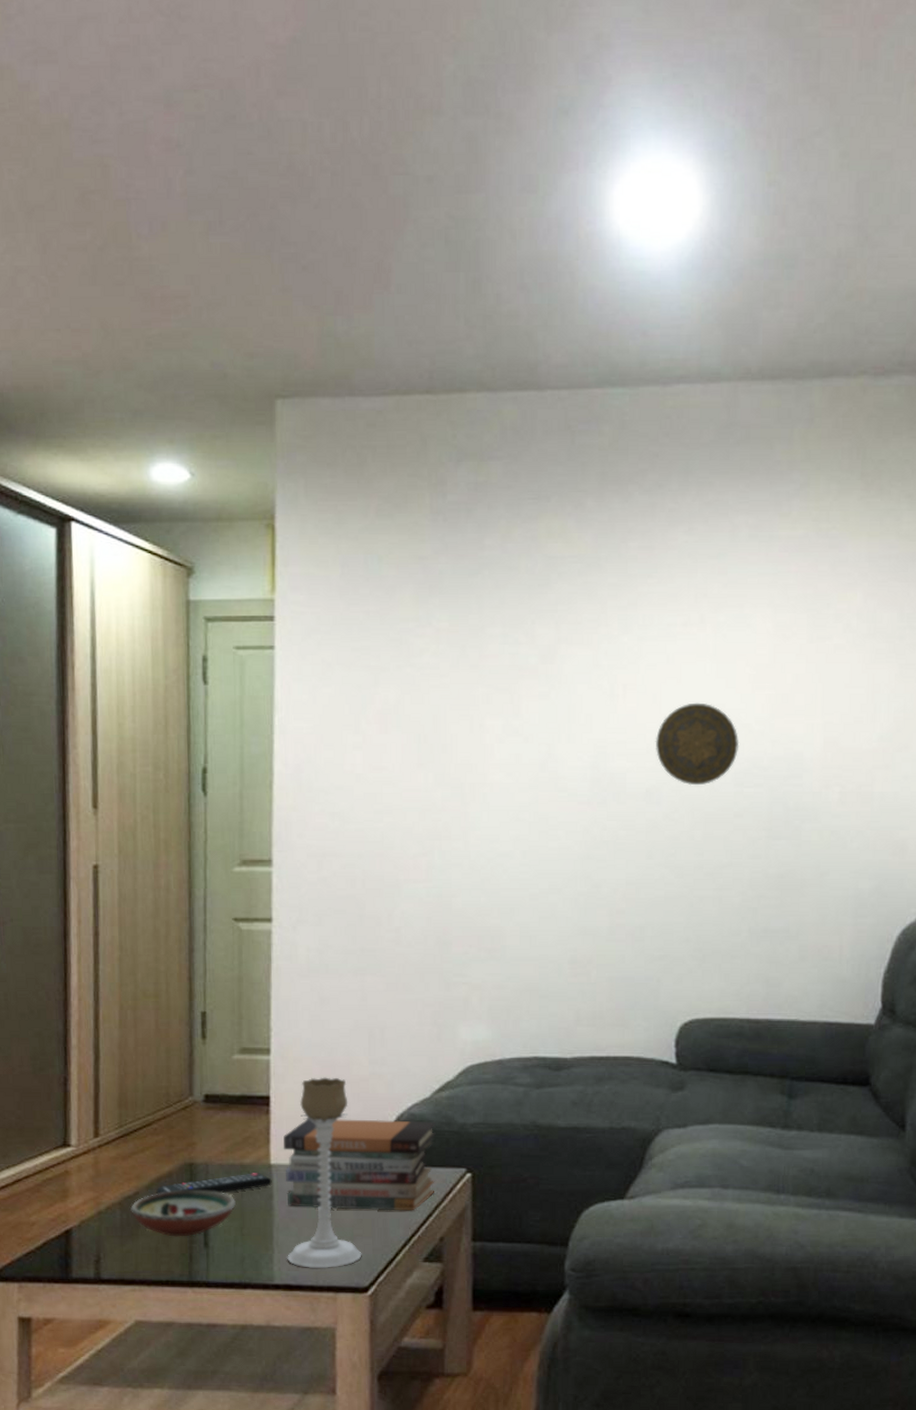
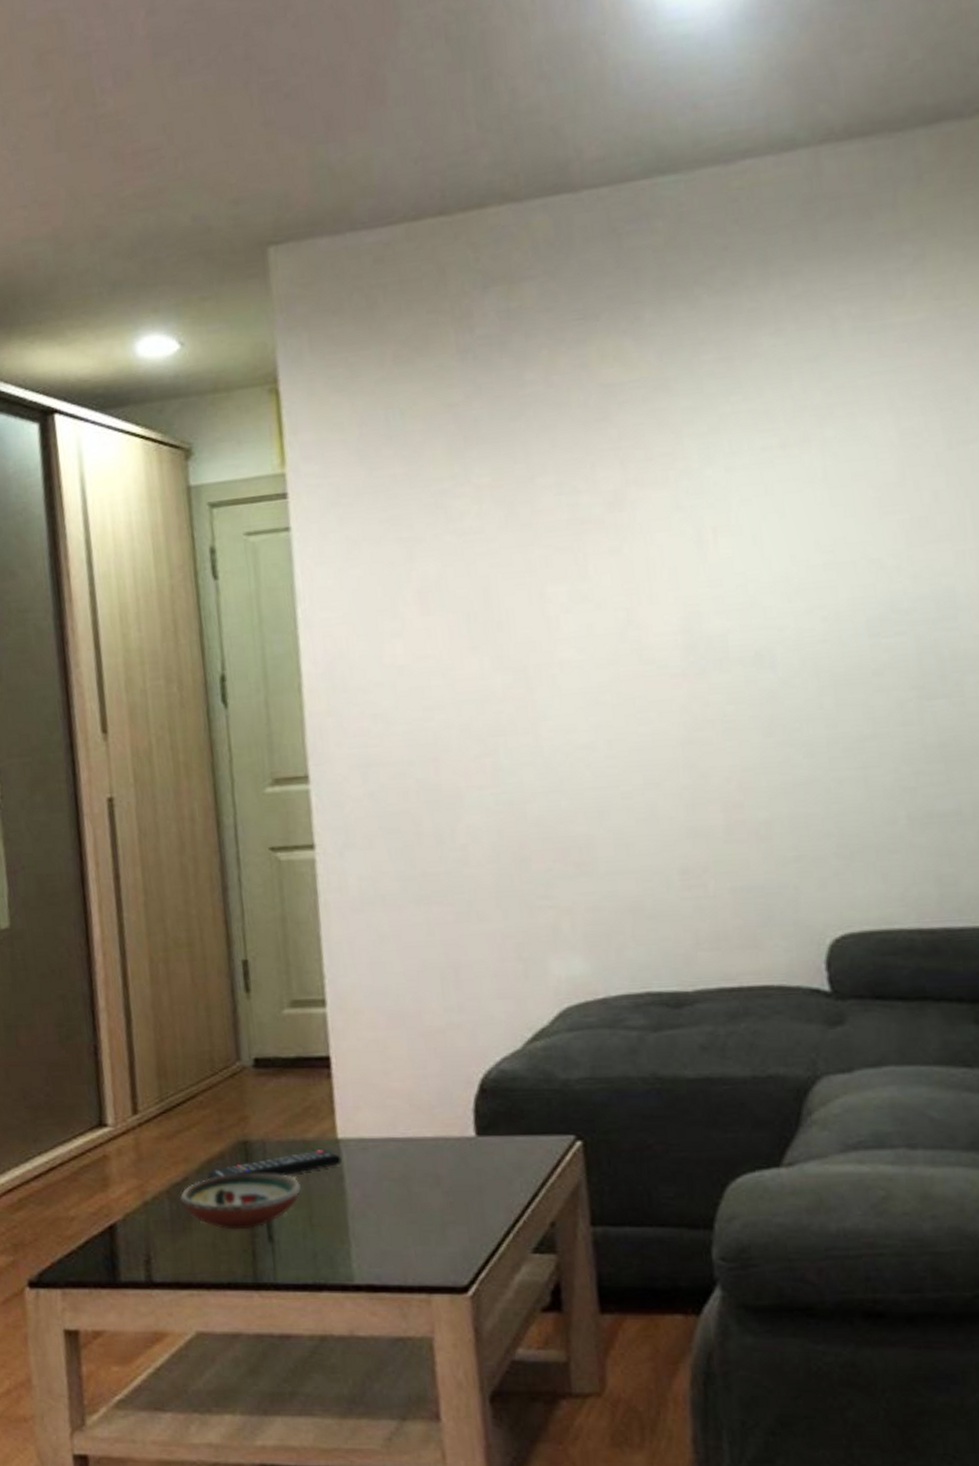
book stack: present [283,1119,436,1211] -> none [350,1078,538,1191]
candle holder: present [287,1077,362,1268] -> none [365,1030,457,1264]
decorative plate: present [655,702,740,786] -> none [760,539,870,642]

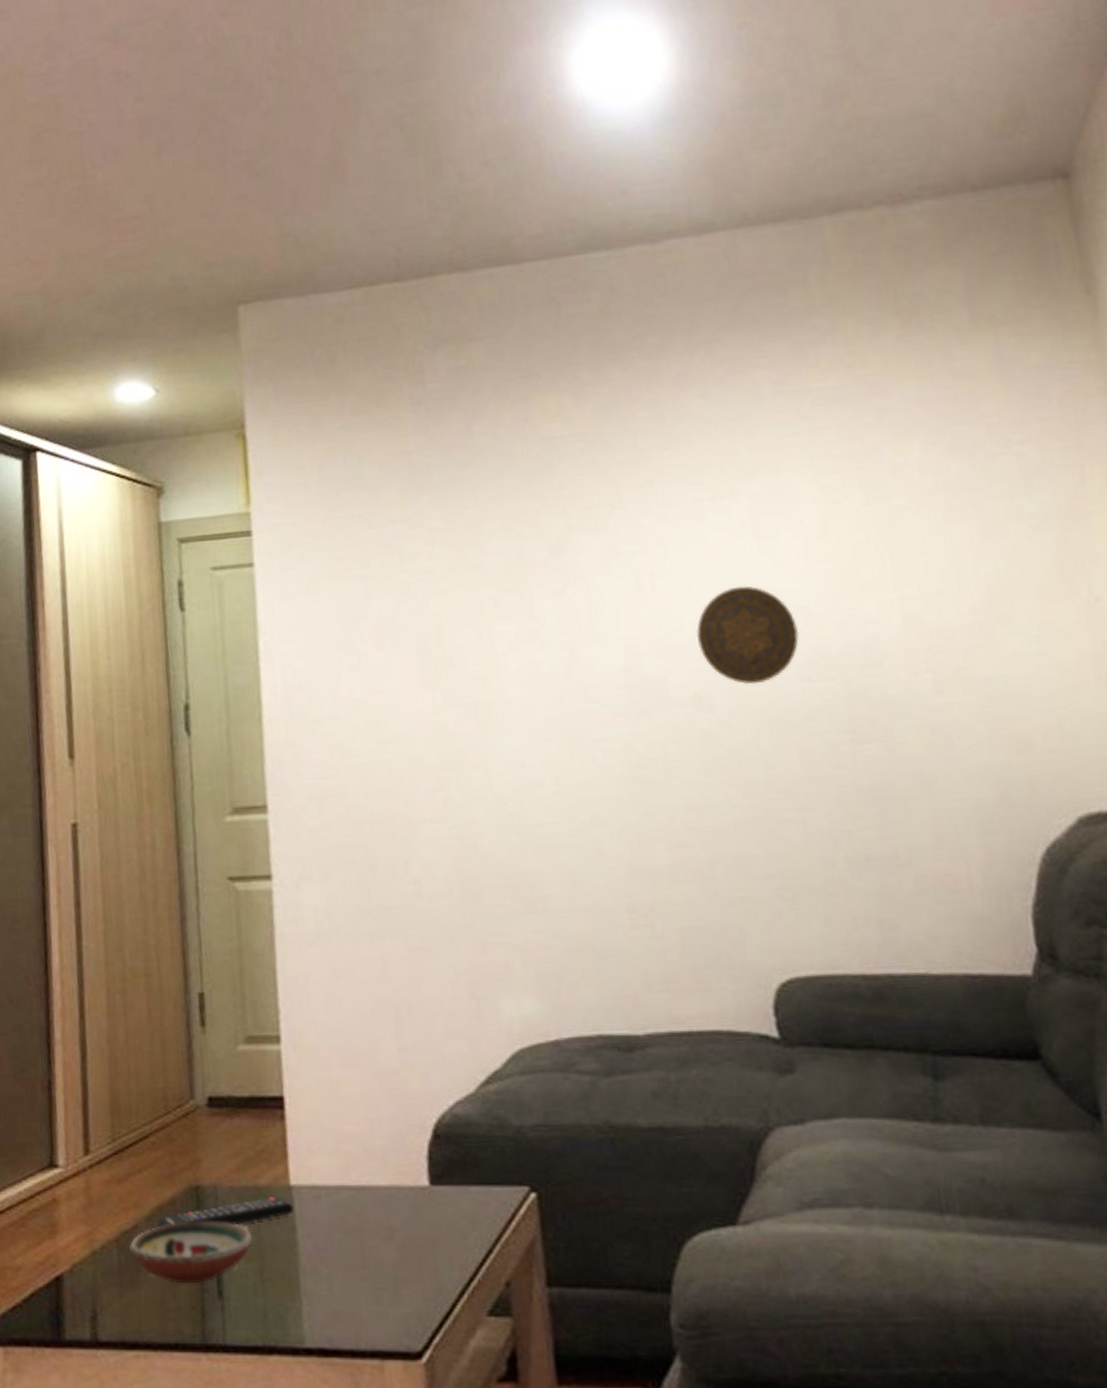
decorative plate: none [760,539,870,642] -> present [696,586,800,685]

